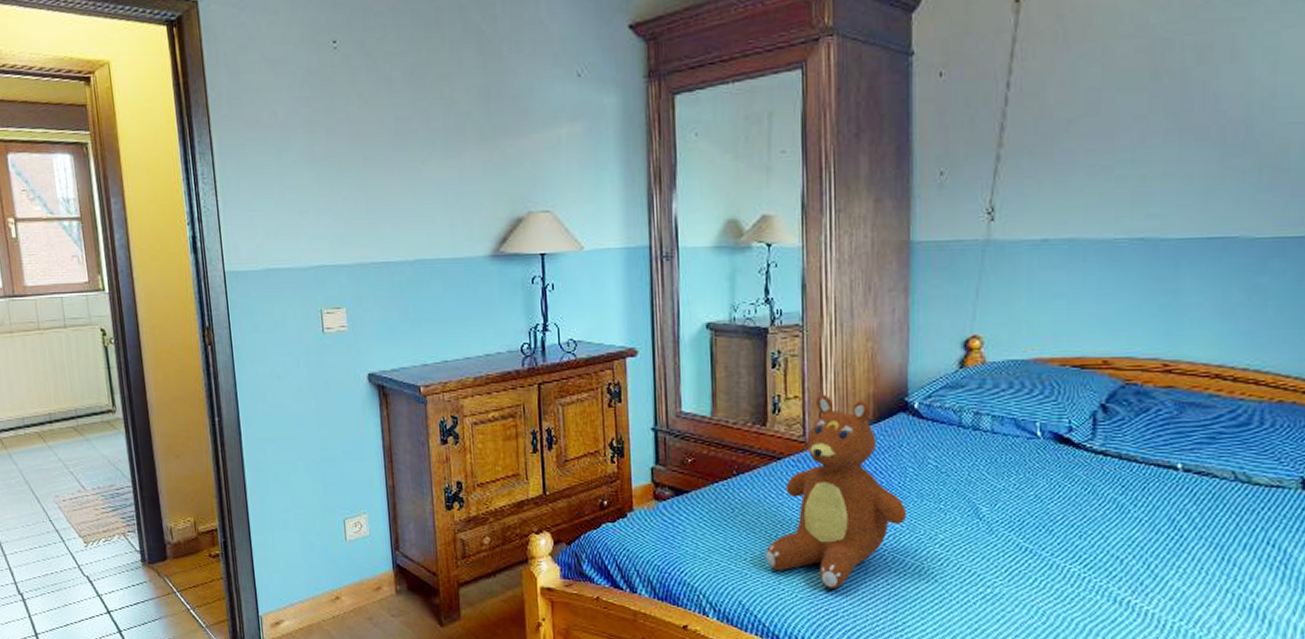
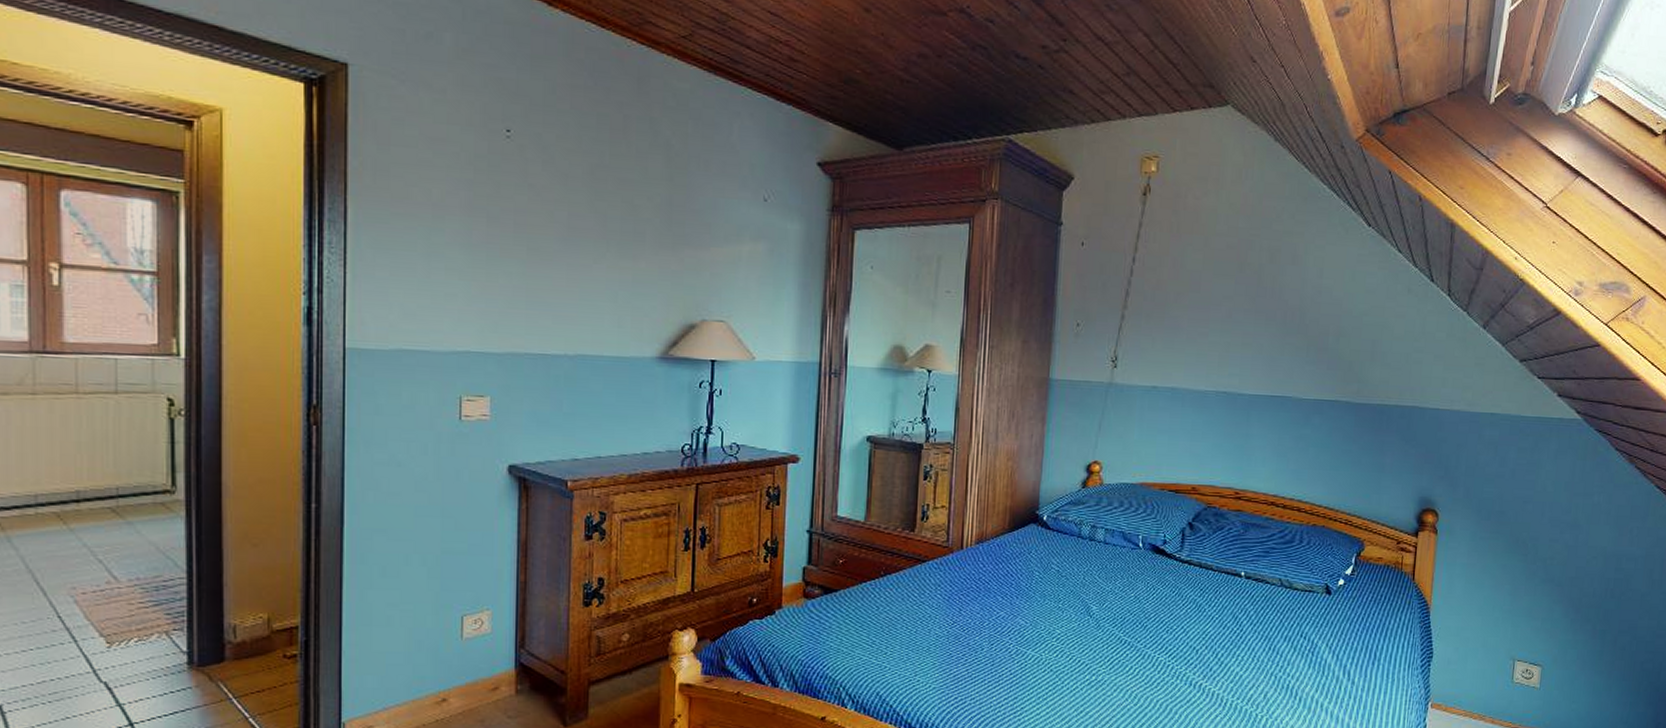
teddy bear: present [765,394,907,589] -> none [904,505,1031,679]

